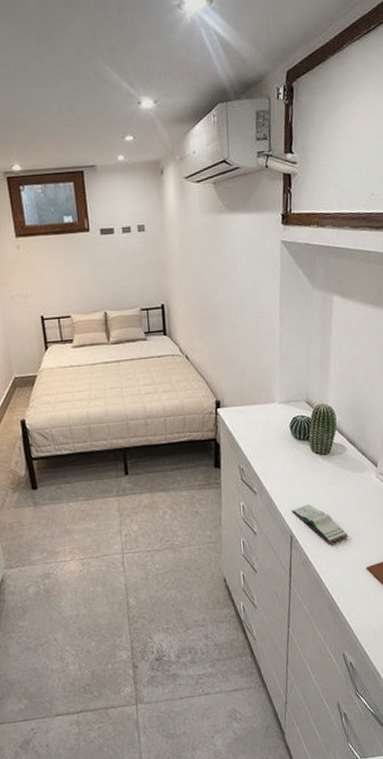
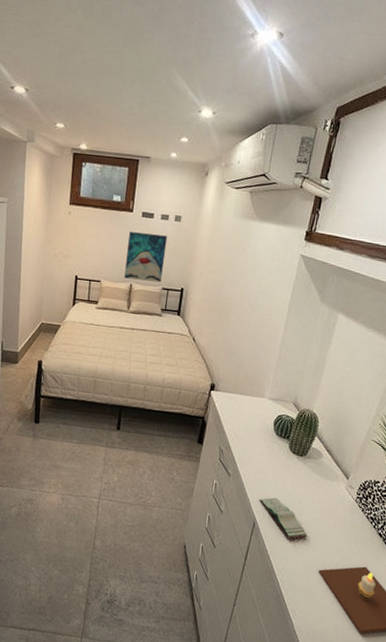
wall art: none [91,250,138,307] -> present [124,232,168,282]

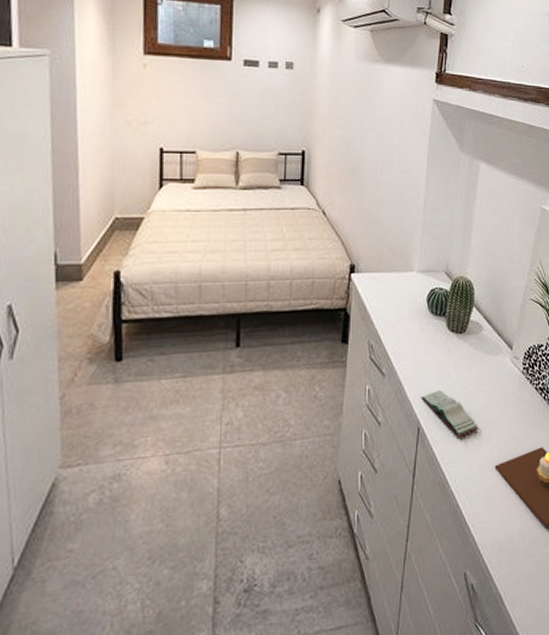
wall art: present [124,232,168,282] -> none [228,85,279,146]

